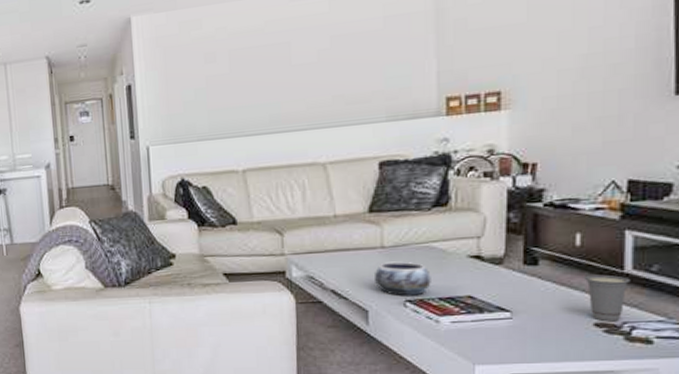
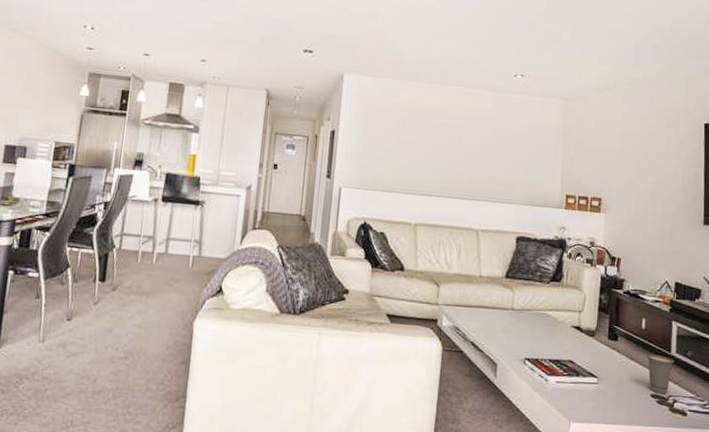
decorative bowl: present [375,261,431,296] -> none [504,322,545,356]

